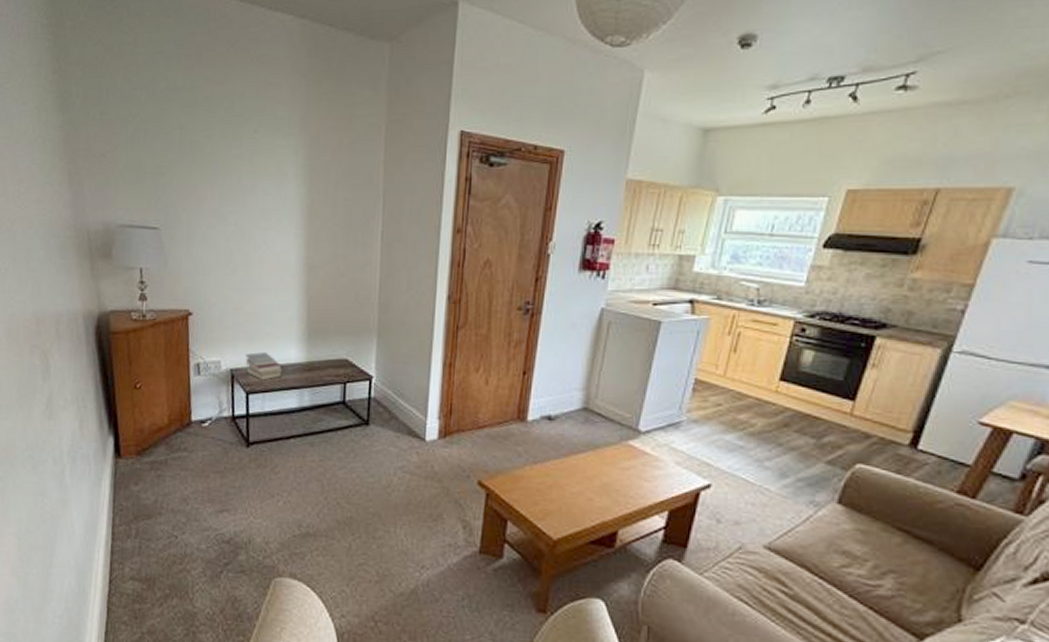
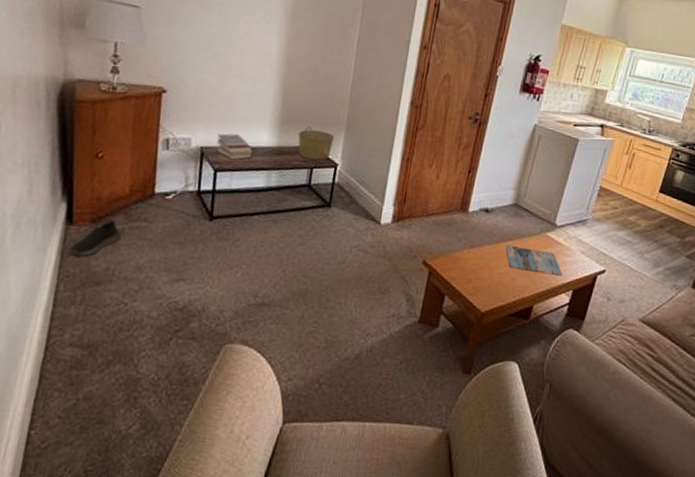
shoe: none [120,451,165,489] -> present [68,220,122,256]
basket: none [327,337,367,374] -> present [298,127,335,161]
magazine: none [577,459,652,493] -> present [505,245,562,276]

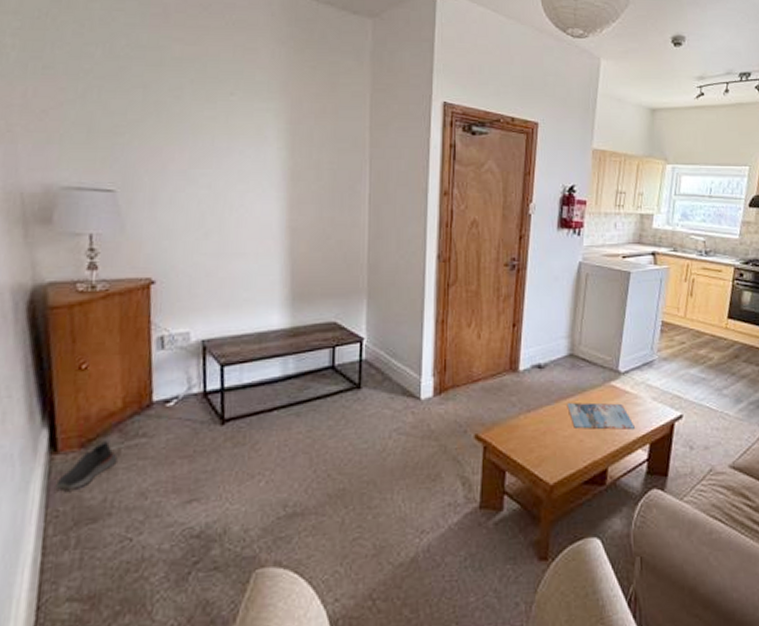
books: present [216,133,254,160] -> none [220,320,264,350]
basket: present [298,127,335,161] -> none [313,300,356,337]

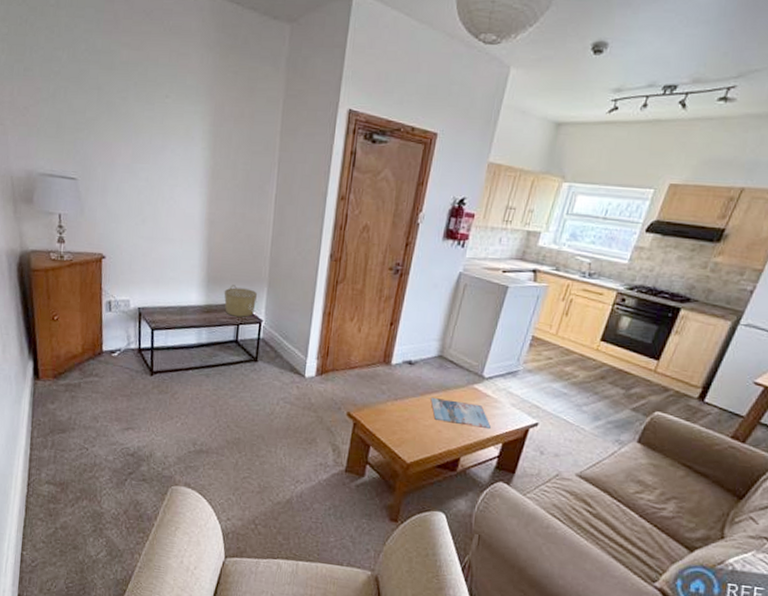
shoe: present [55,441,118,490] -> none [38,375,79,407]
basket: none [313,300,356,337] -> present [224,285,258,317]

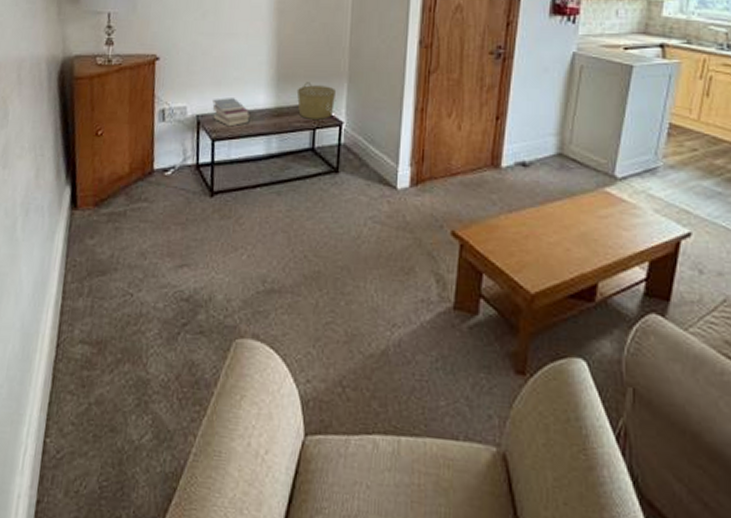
books: none [152,294,185,319] -> present [212,98,251,127]
magazine: present [430,398,491,428] -> none [553,207,632,243]

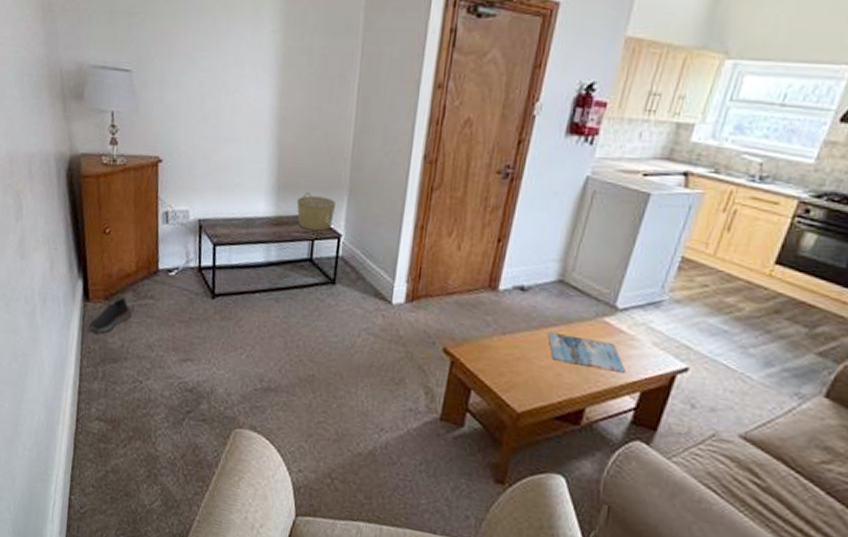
shoe: none [74,202,124,243] -> present [88,297,132,333]
books: present [212,98,251,127] -> none [214,204,251,233]
magazine: none [553,207,632,243] -> present [547,332,625,373]

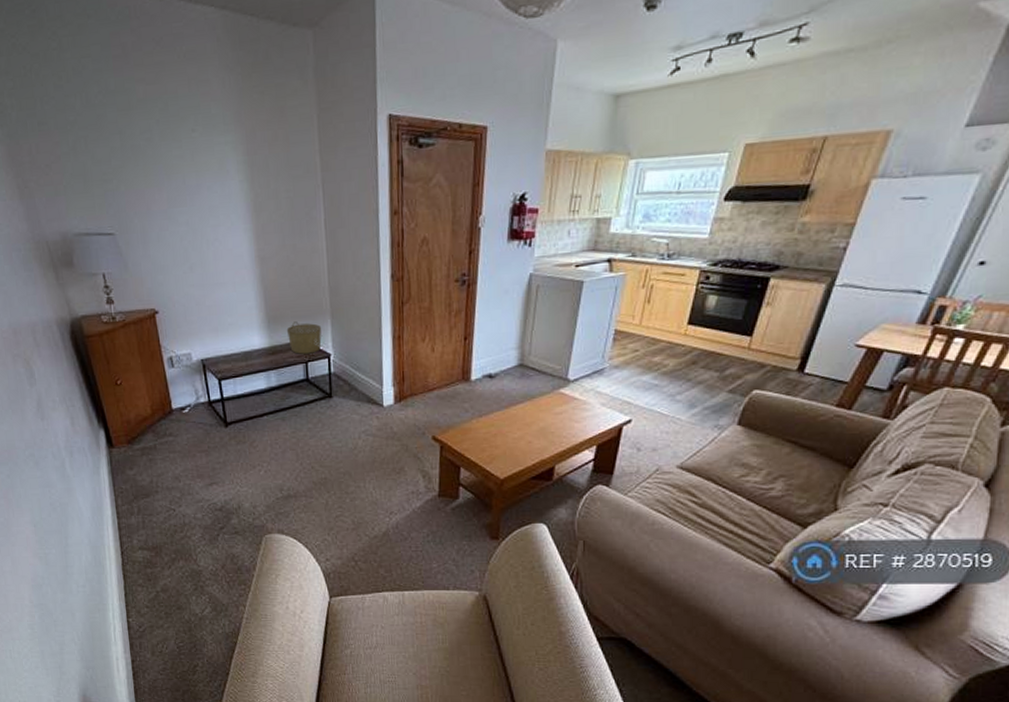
shoe: present [88,297,132,333] -> none [117,439,155,474]
magazine: present [547,332,625,373] -> none [516,408,582,433]

